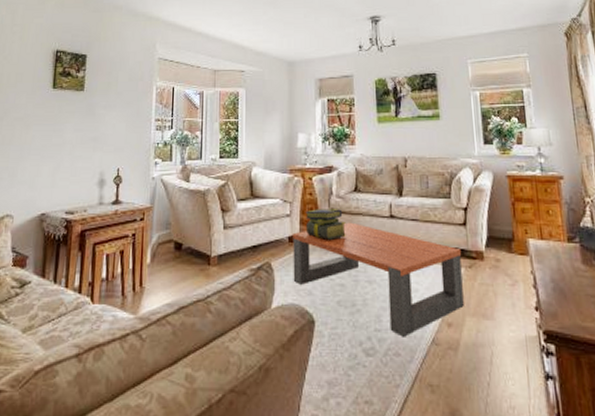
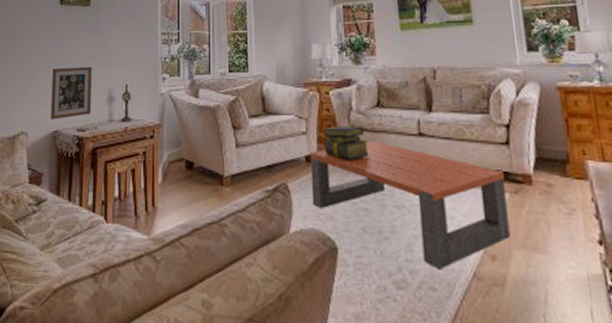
picture frame: none [38,150,84,202] -> present [50,66,92,120]

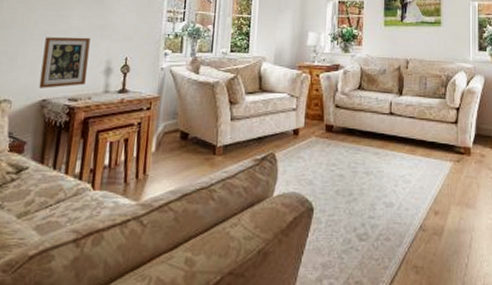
coffee table: present [310,140,510,270] -> none [295,117,452,224]
stack of books: present [322,126,369,160] -> none [310,104,348,133]

